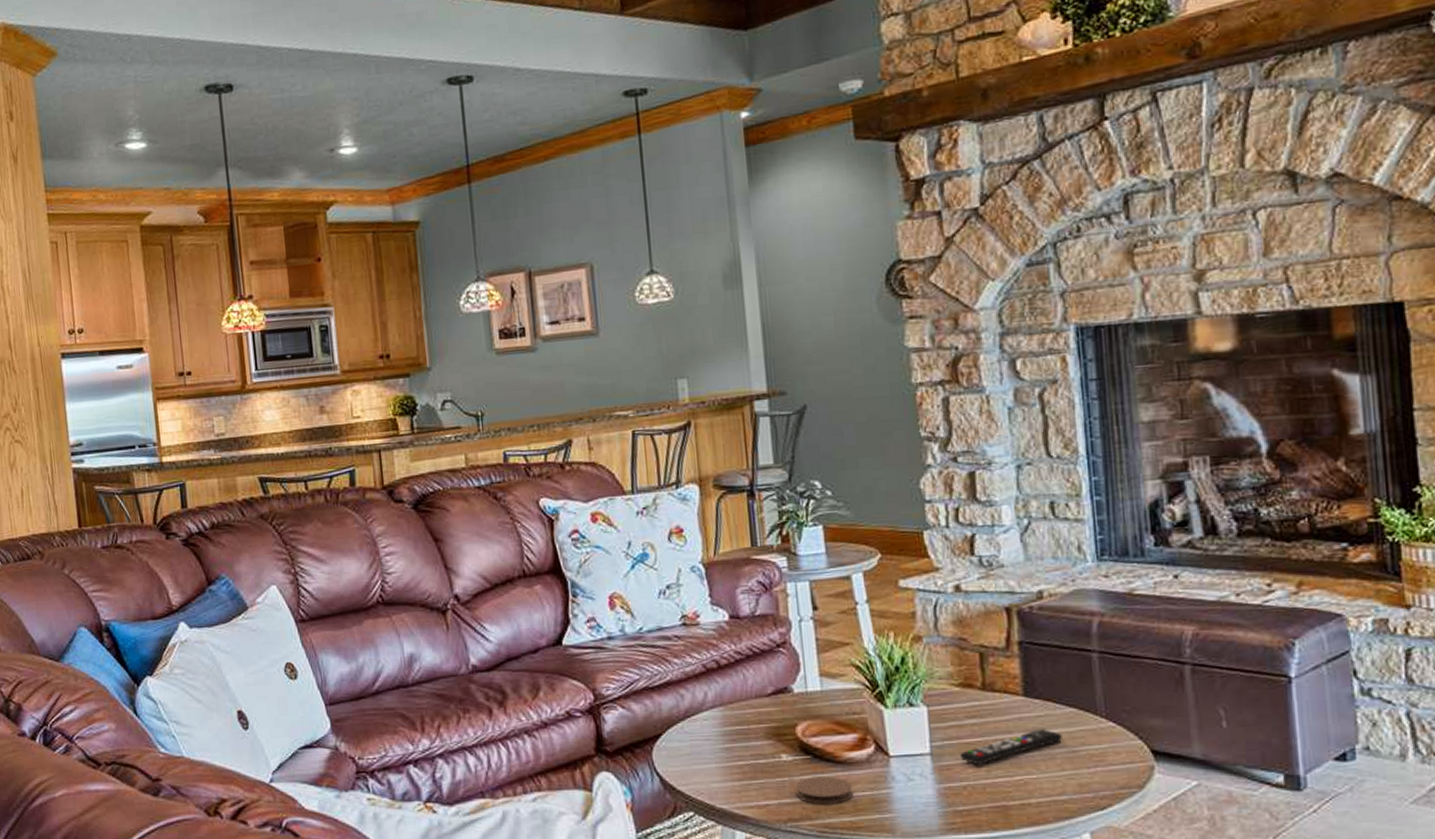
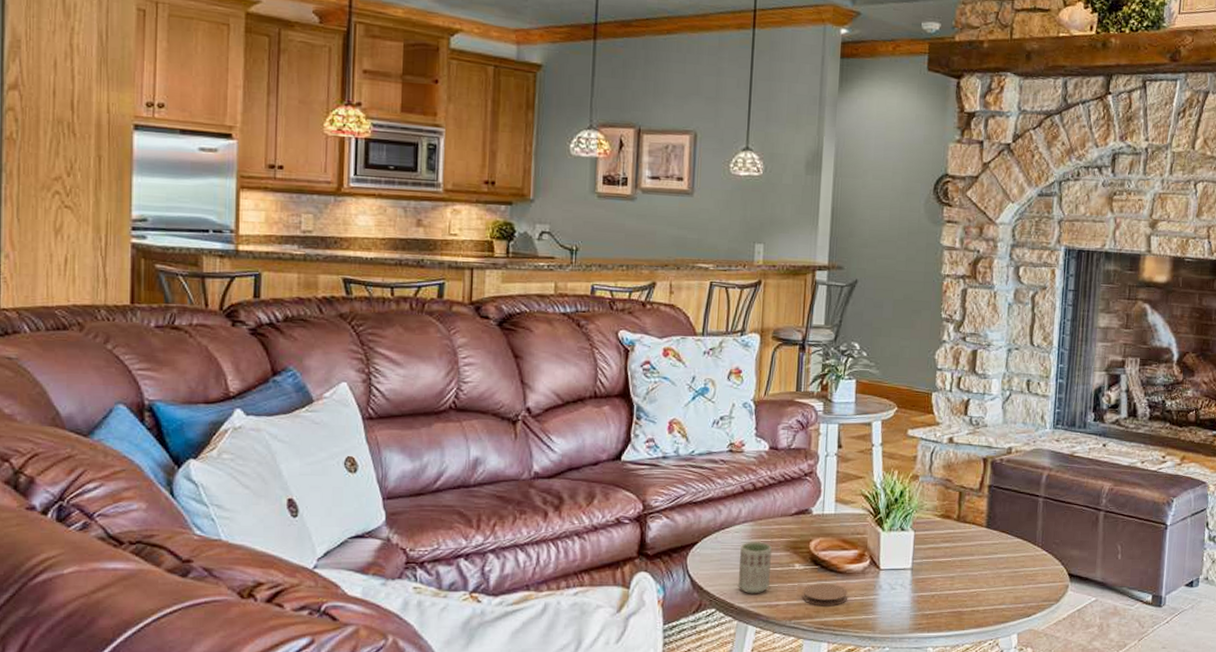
cup: none [713,730,754,792] -> present [738,542,772,593]
remote control: present [959,729,1062,764] -> none [933,554,1009,579]

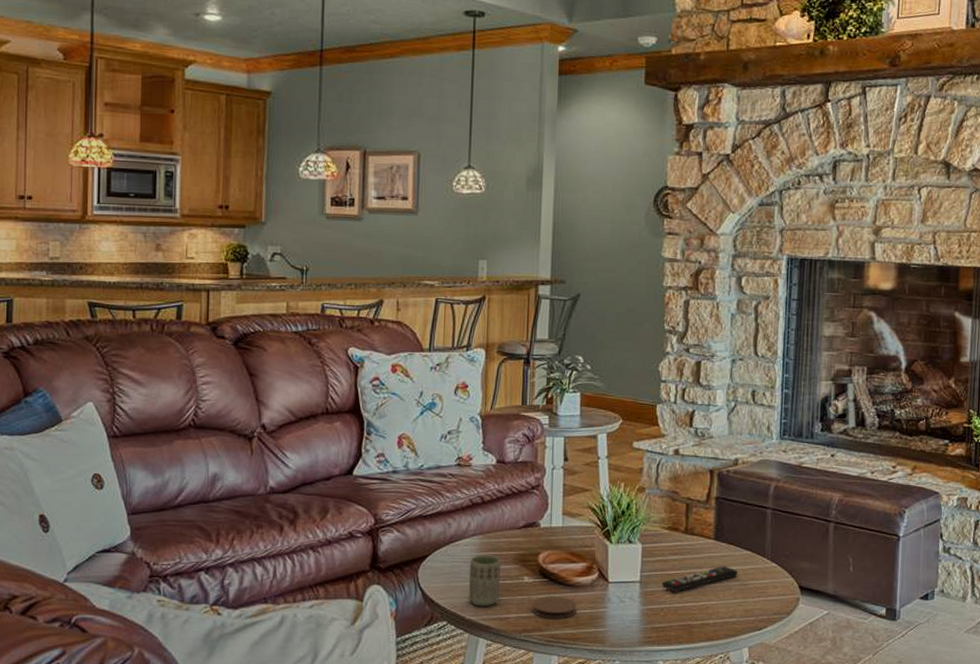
remote control: none [933,554,1009,579] -> present [661,566,738,591]

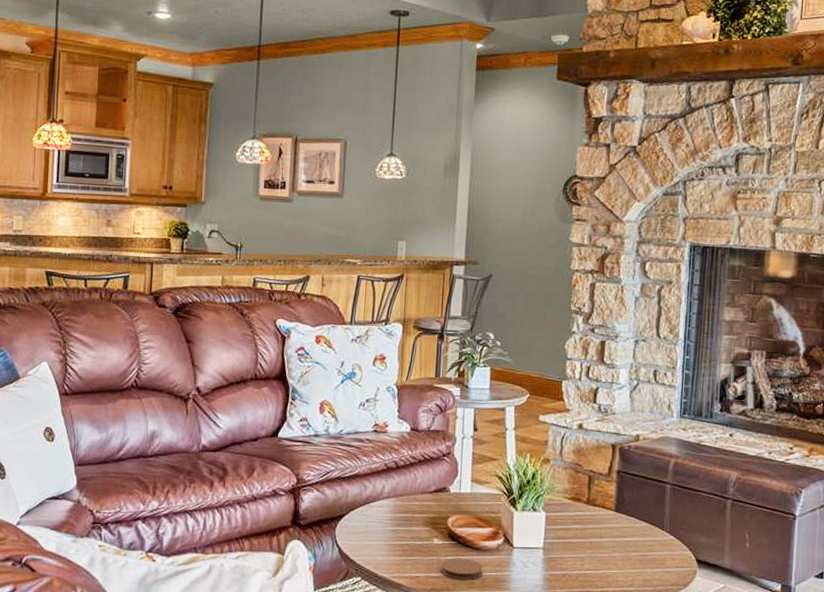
cup: present [469,555,501,606] -> none [382,516,412,565]
remote control: present [661,566,738,591] -> none [563,537,637,559]

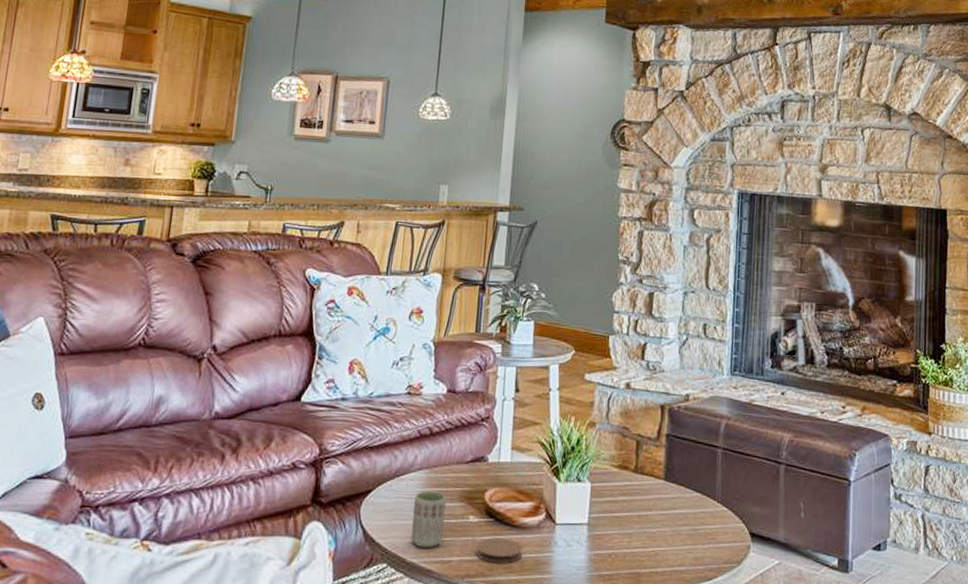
cup: none [382,516,412,565] -> present [411,491,446,547]

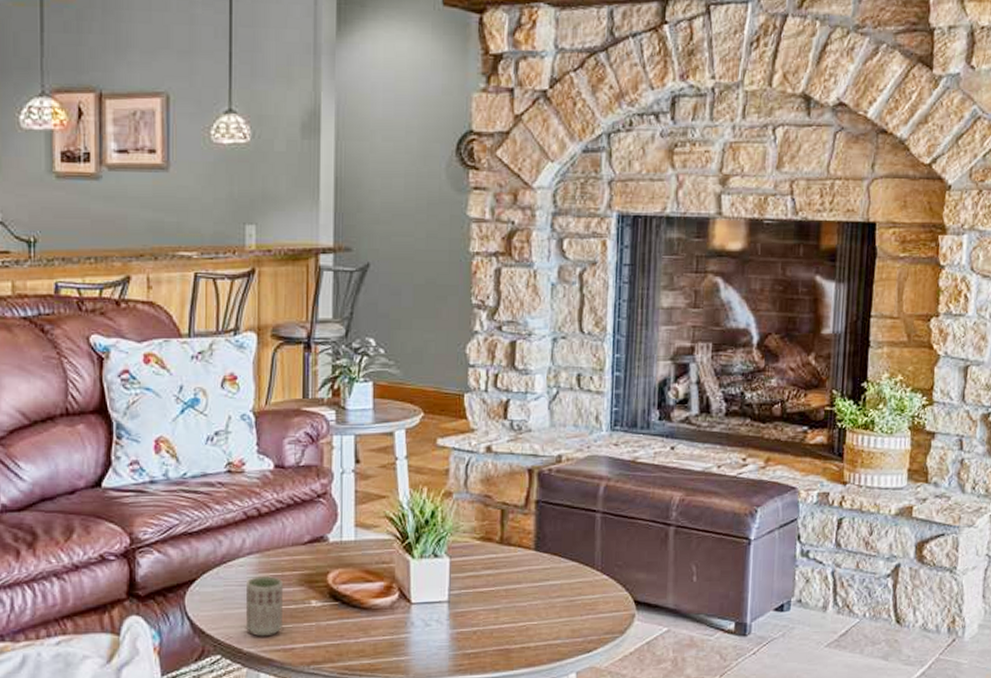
coaster: present [476,537,522,564] -> none [322,621,374,648]

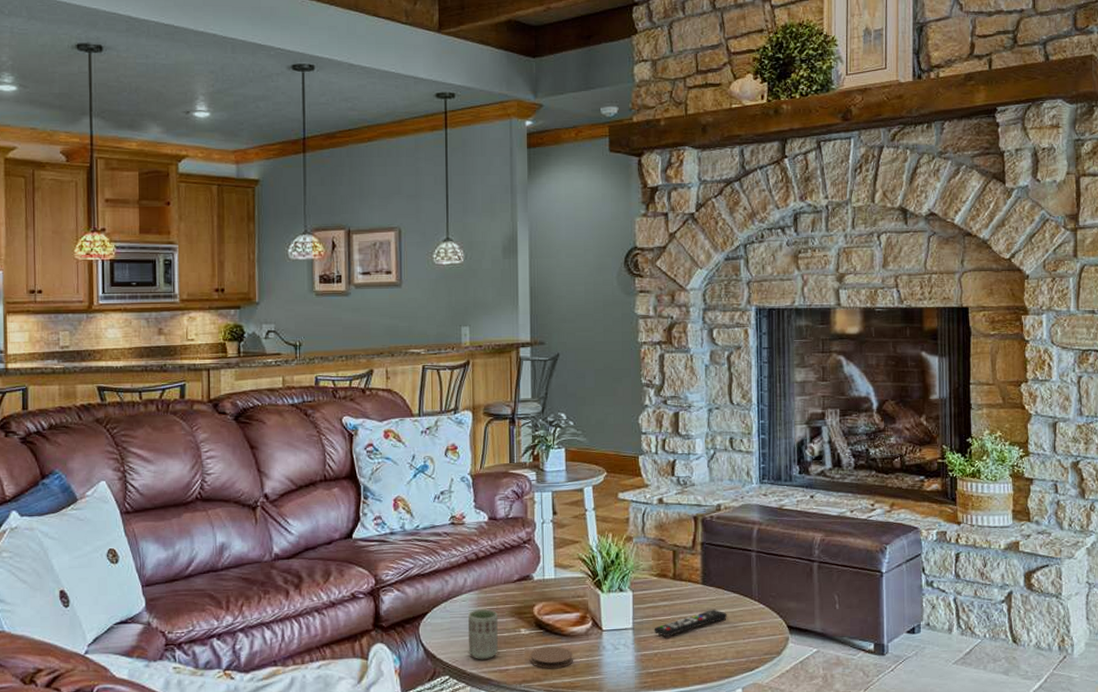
coaster: none [322,621,374,648] -> present [530,646,573,669]
remote control: none [473,581,563,611] -> present [654,610,727,637]

